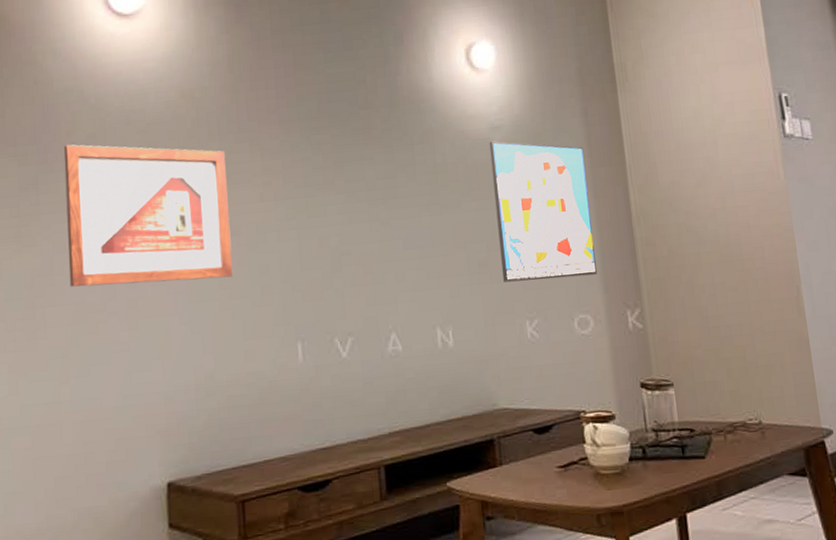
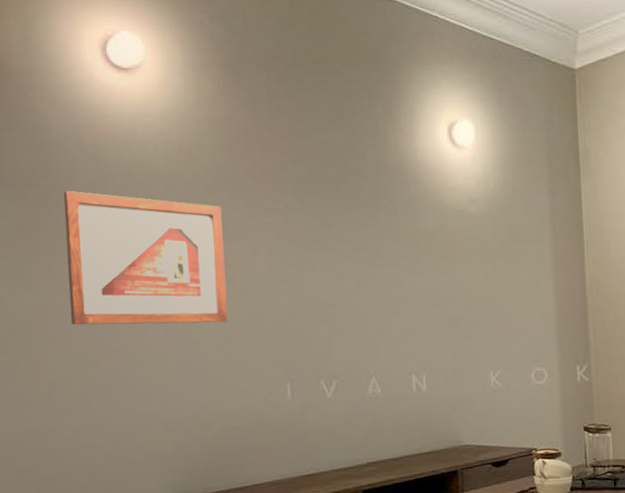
wall art: present [489,141,597,282] -> none [465,212,553,338]

